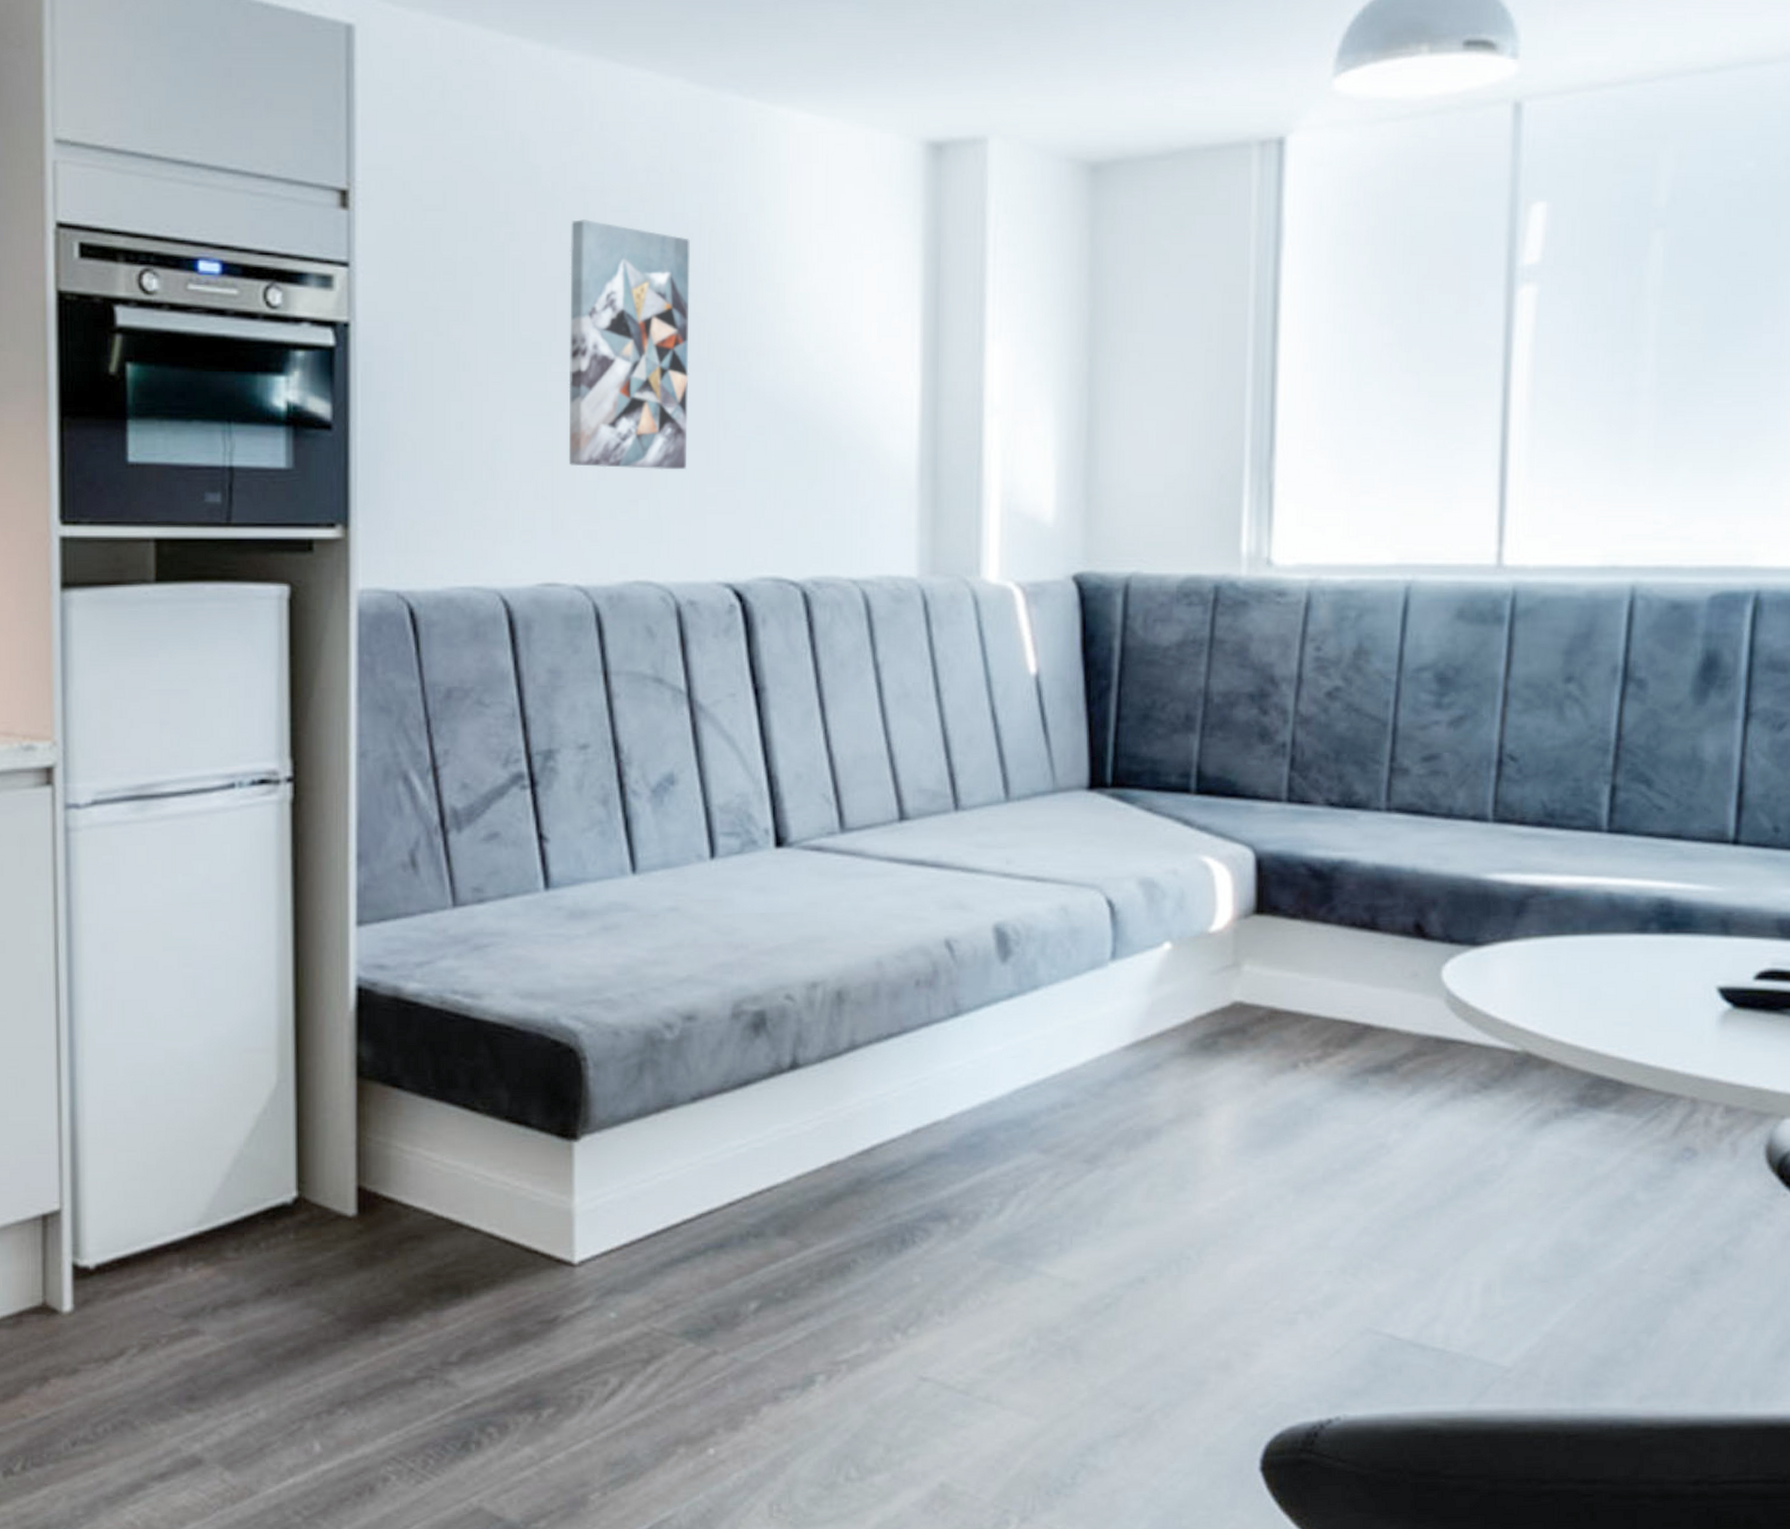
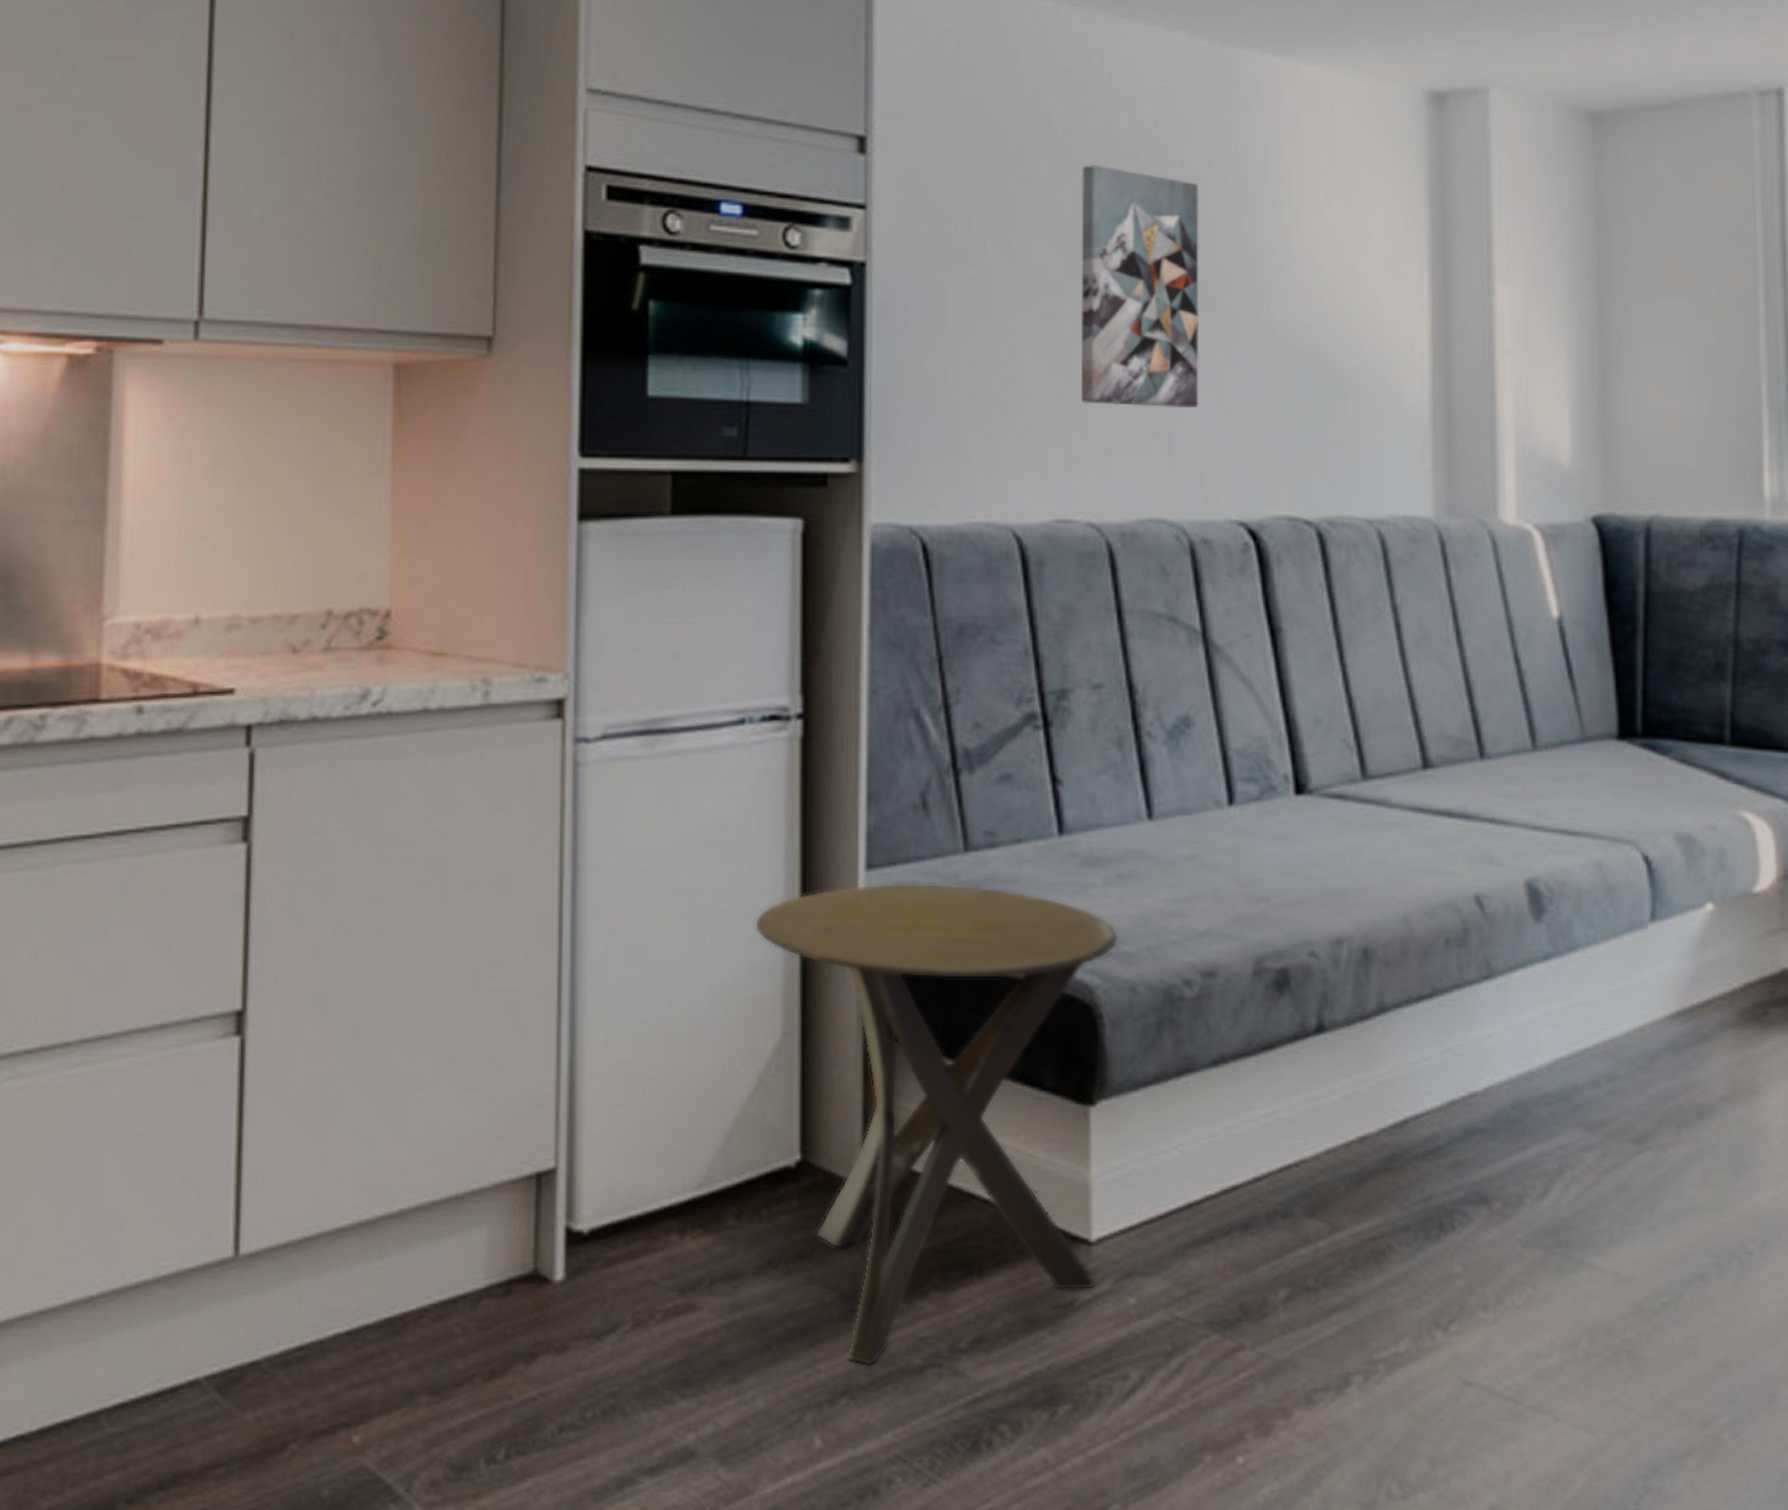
side table: none [249,937,603,1379] -> present [755,883,1119,1365]

